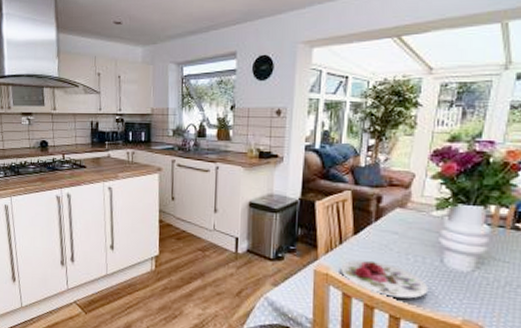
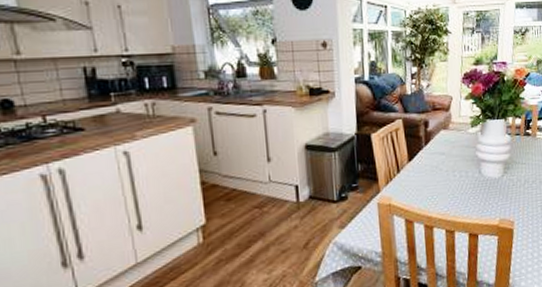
plate: present [340,259,429,299] -> none [401,183,473,214]

